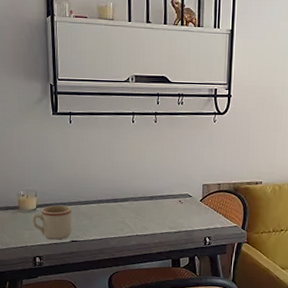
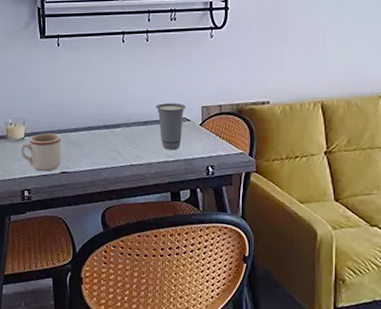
cup: none [161,180,189,223] -> present [156,103,187,150]

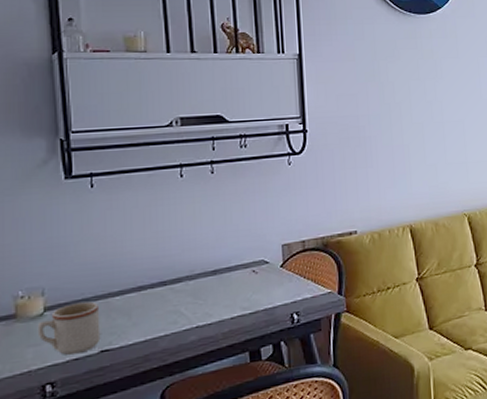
cup: present [156,103,187,150] -> none [226,244,264,301]

